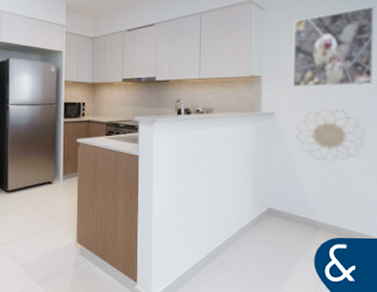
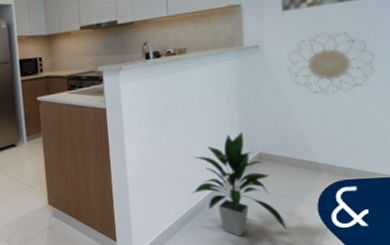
indoor plant: none [208,188,288,285] -> present [191,132,287,237]

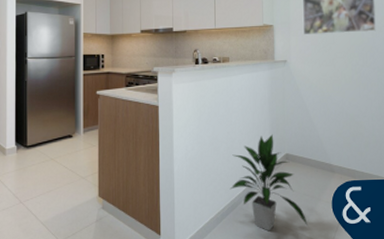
decorative wall piece: present [287,32,376,94] -> none [308,55,373,106]

